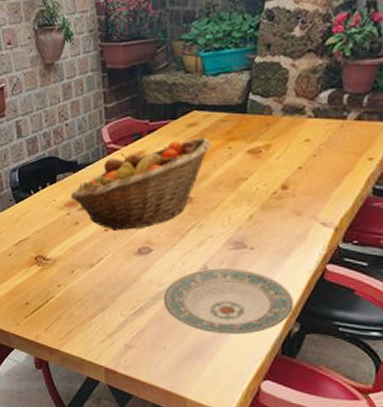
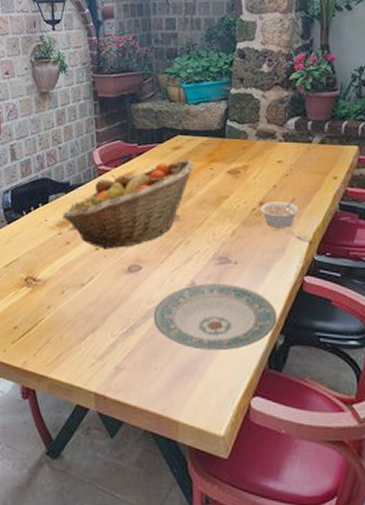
legume: none [281,180,326,213] -> present [260,198,299,228]

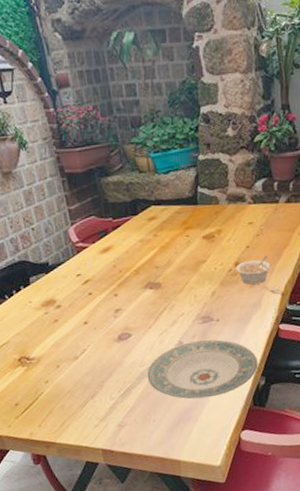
fruit basket: present [63,160,195,249] -> none [46,229,172,322]

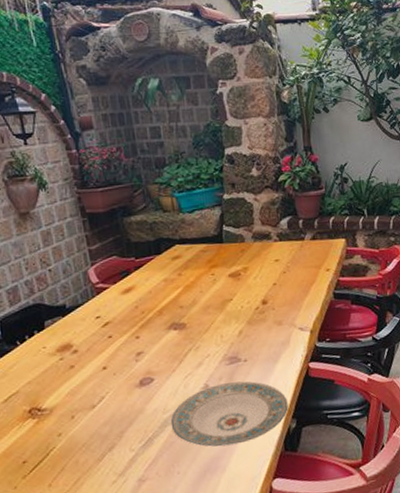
legume: present [235,255,271,285] -> none [262,292,299,323]

